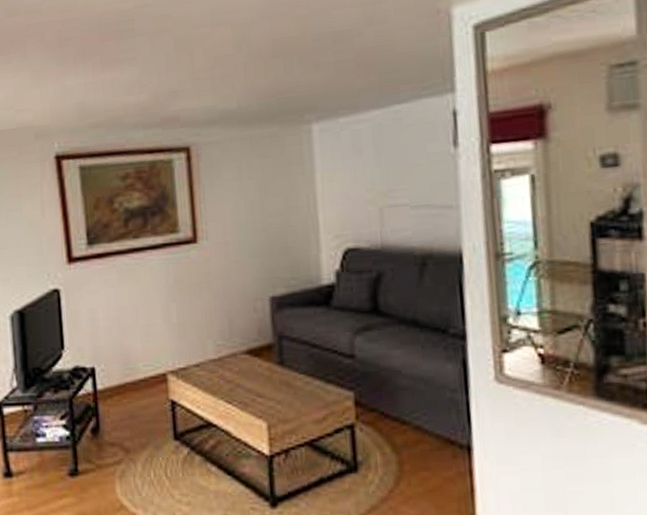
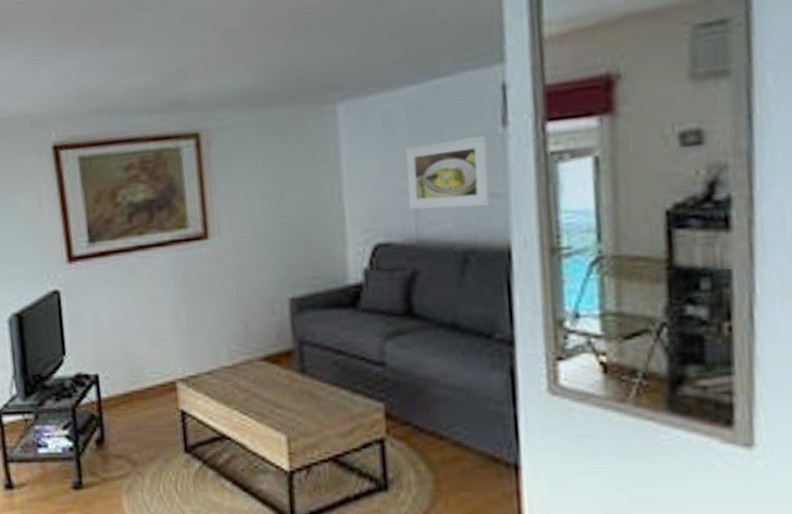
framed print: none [371,154,444,219] -> present [405,135,490,210]

